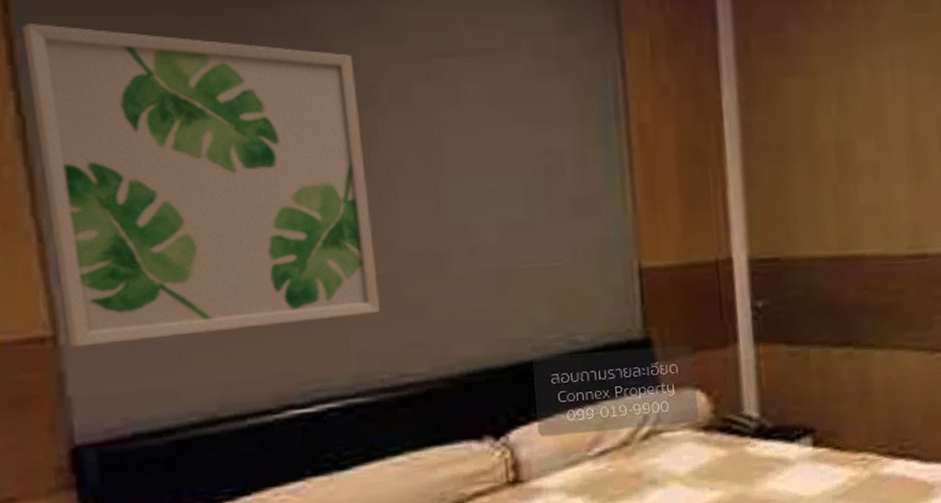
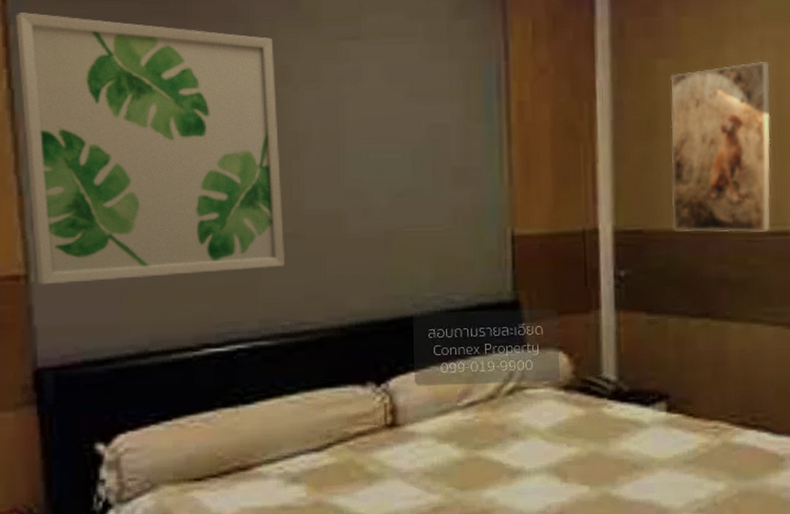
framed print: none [800,79,909,258] -> present [670,61,771,233]

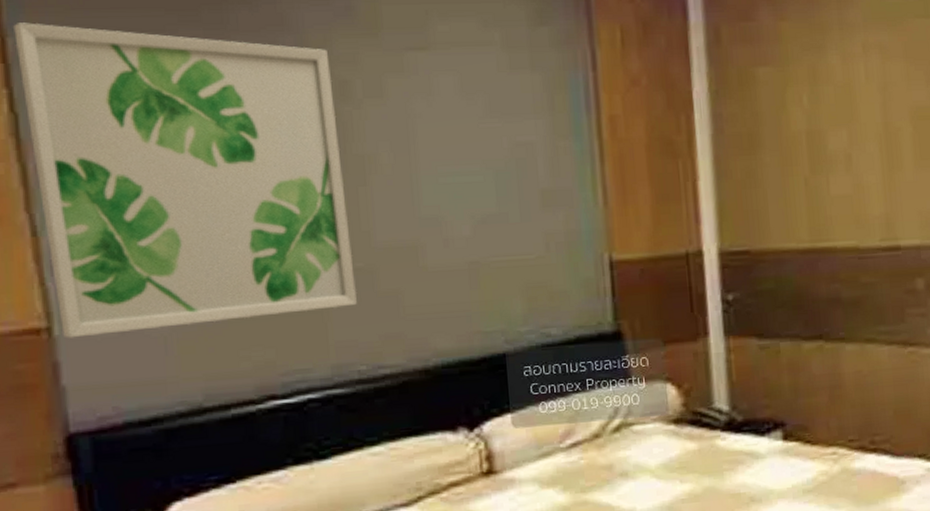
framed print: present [670,61,771,233] -> none [771,67,881,251]

